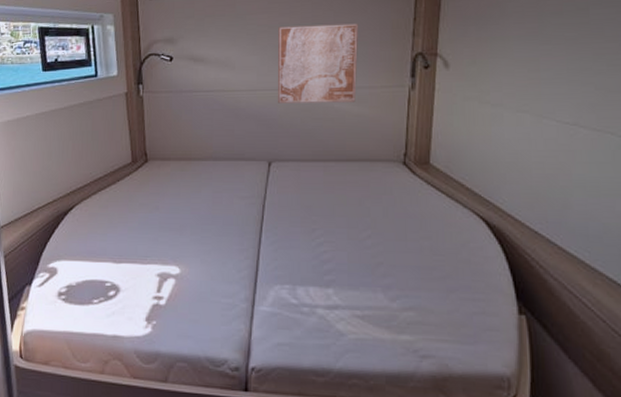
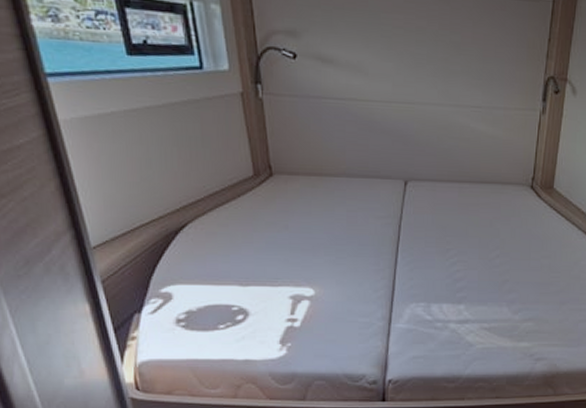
wall art: present [278,23,359,104] -> none [415,31,497,123]

